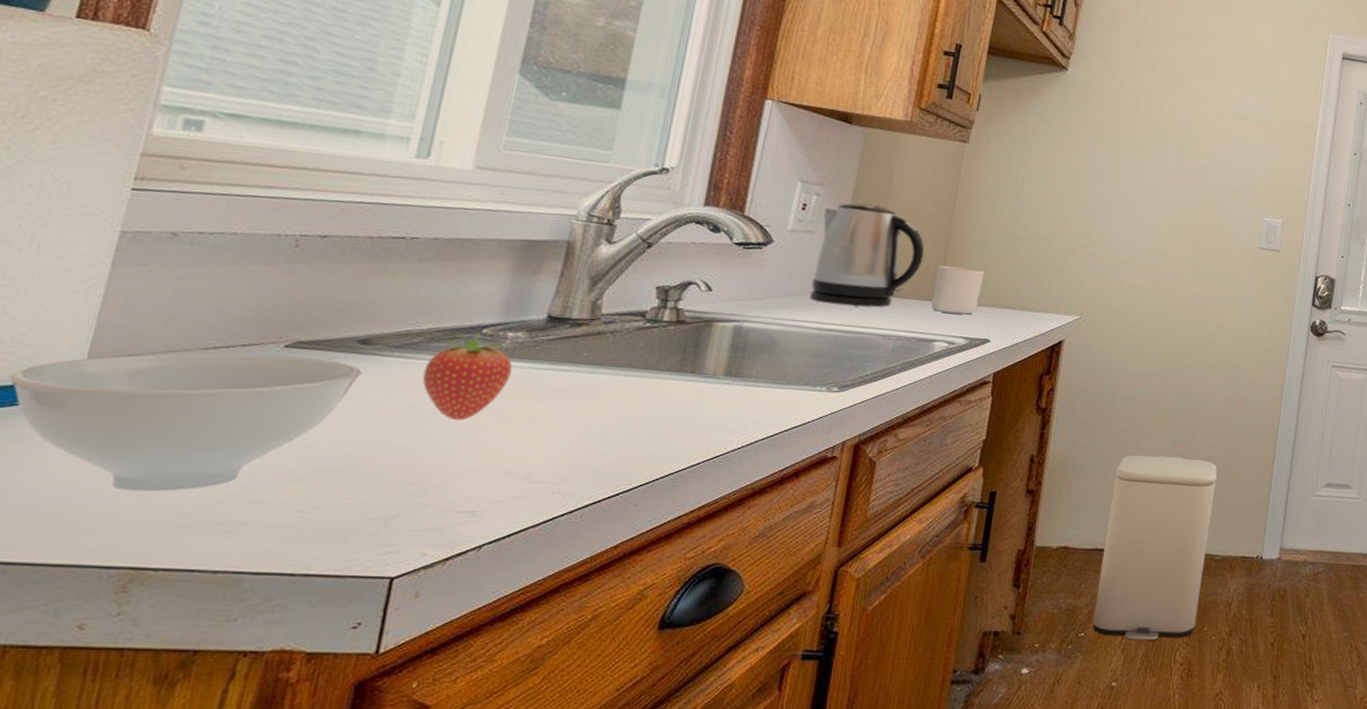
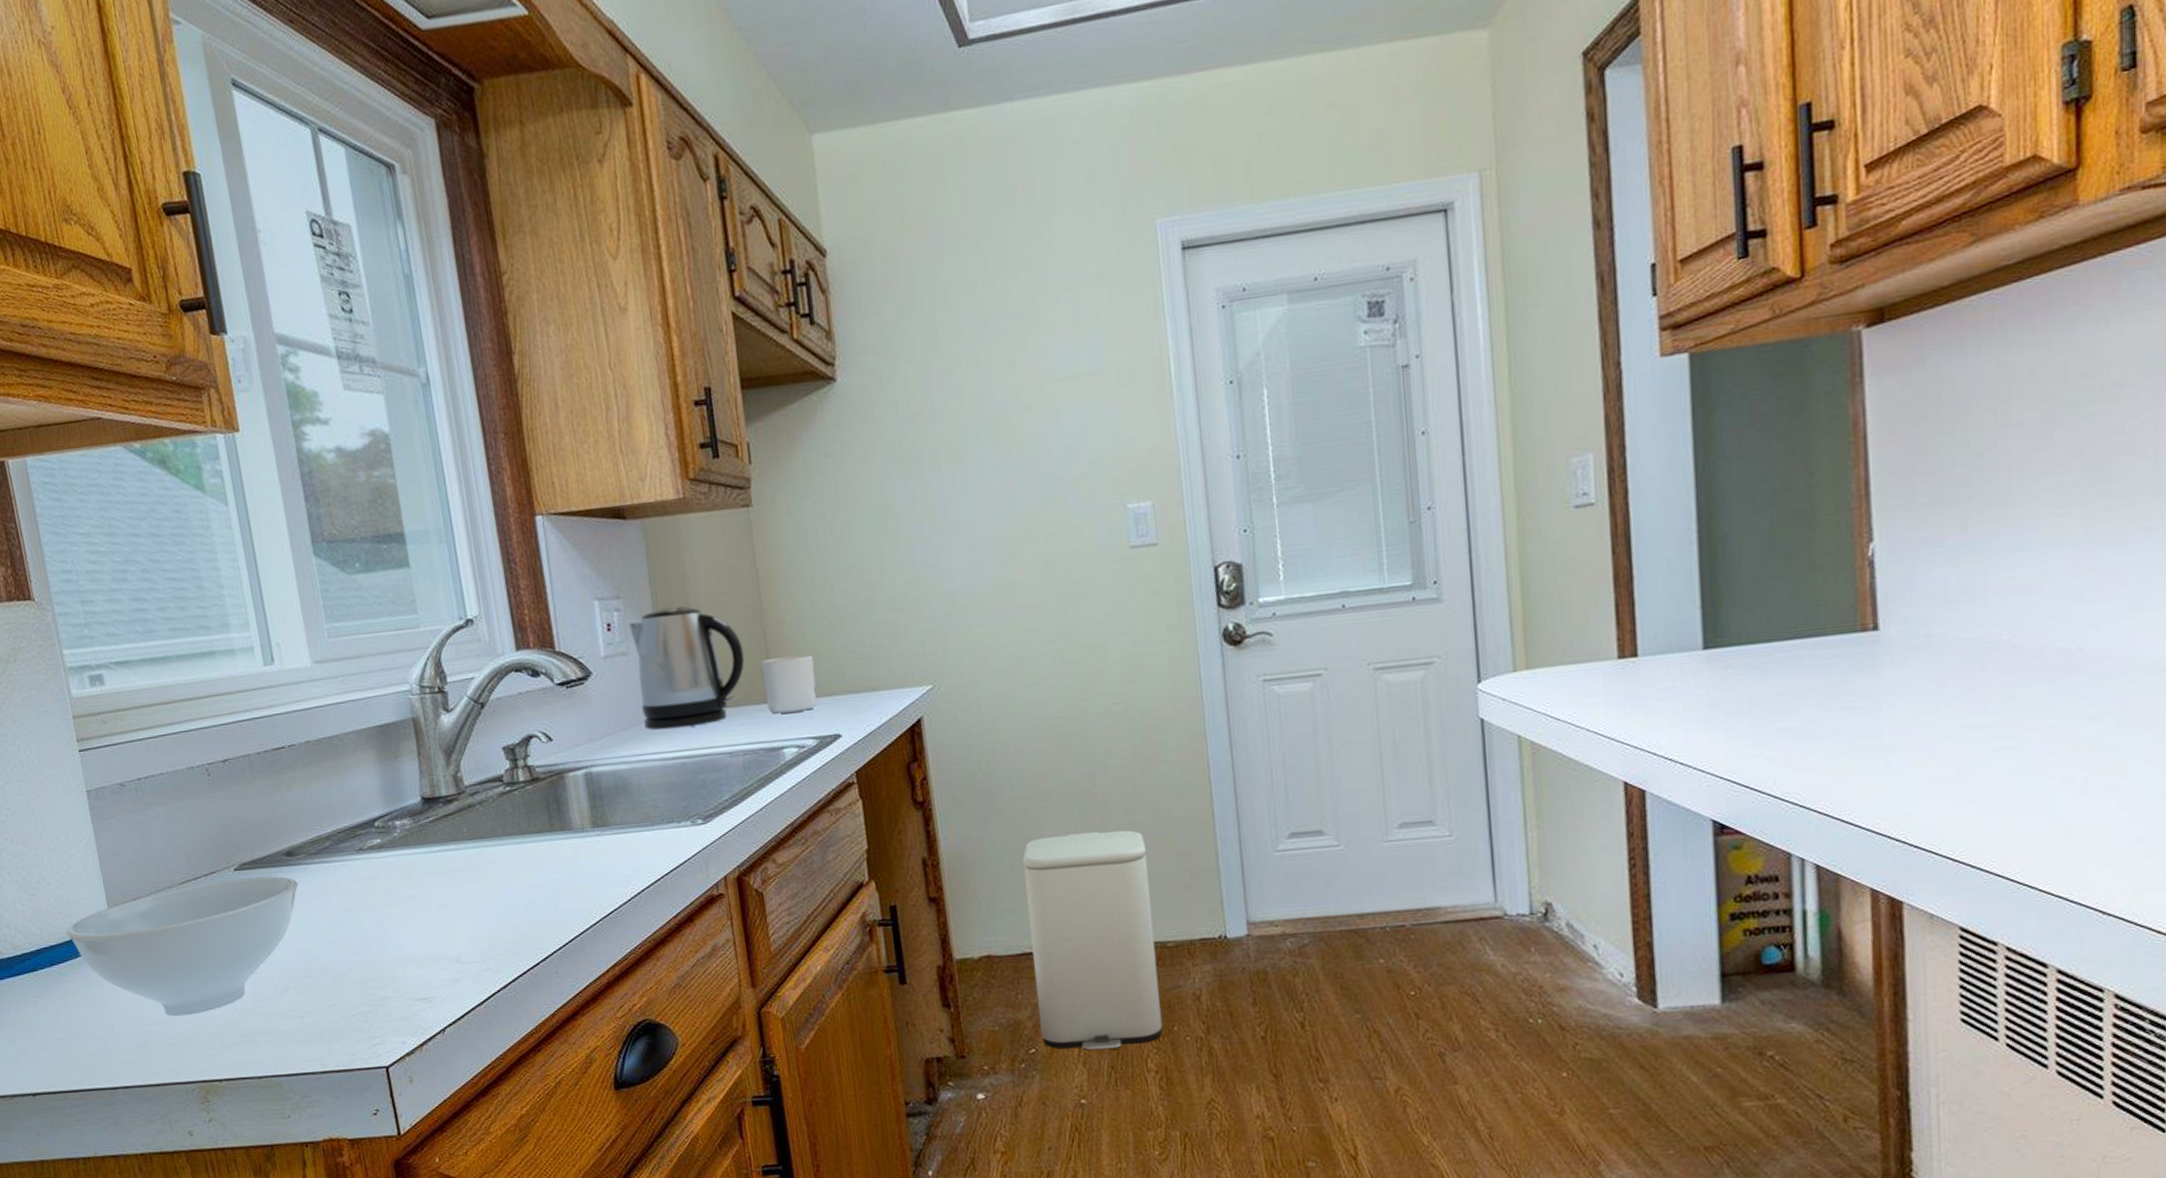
fruit: present [422,331,513,421] -> none [342,826,413,915]

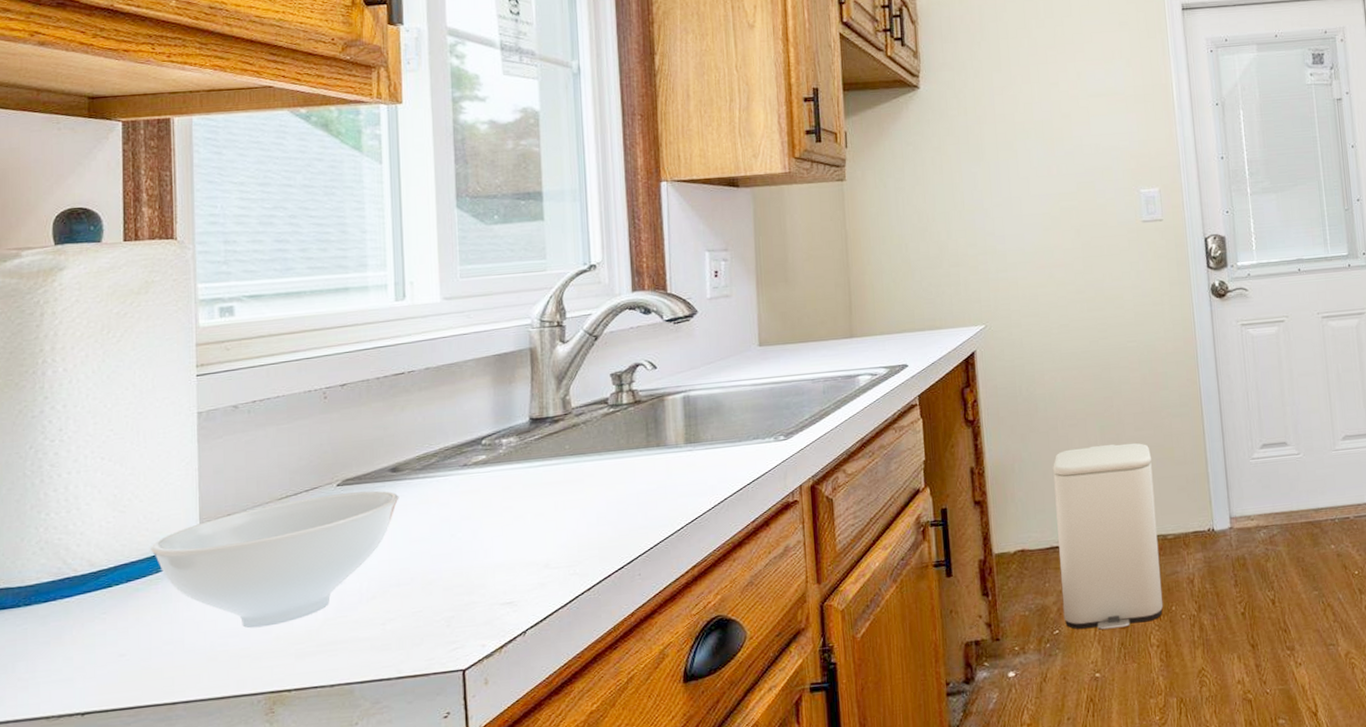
kettle: present [629,606,745,730] -> none [734,258,831,360]
mug: present [760,654,817,714] -> none [843,299,890,347]

